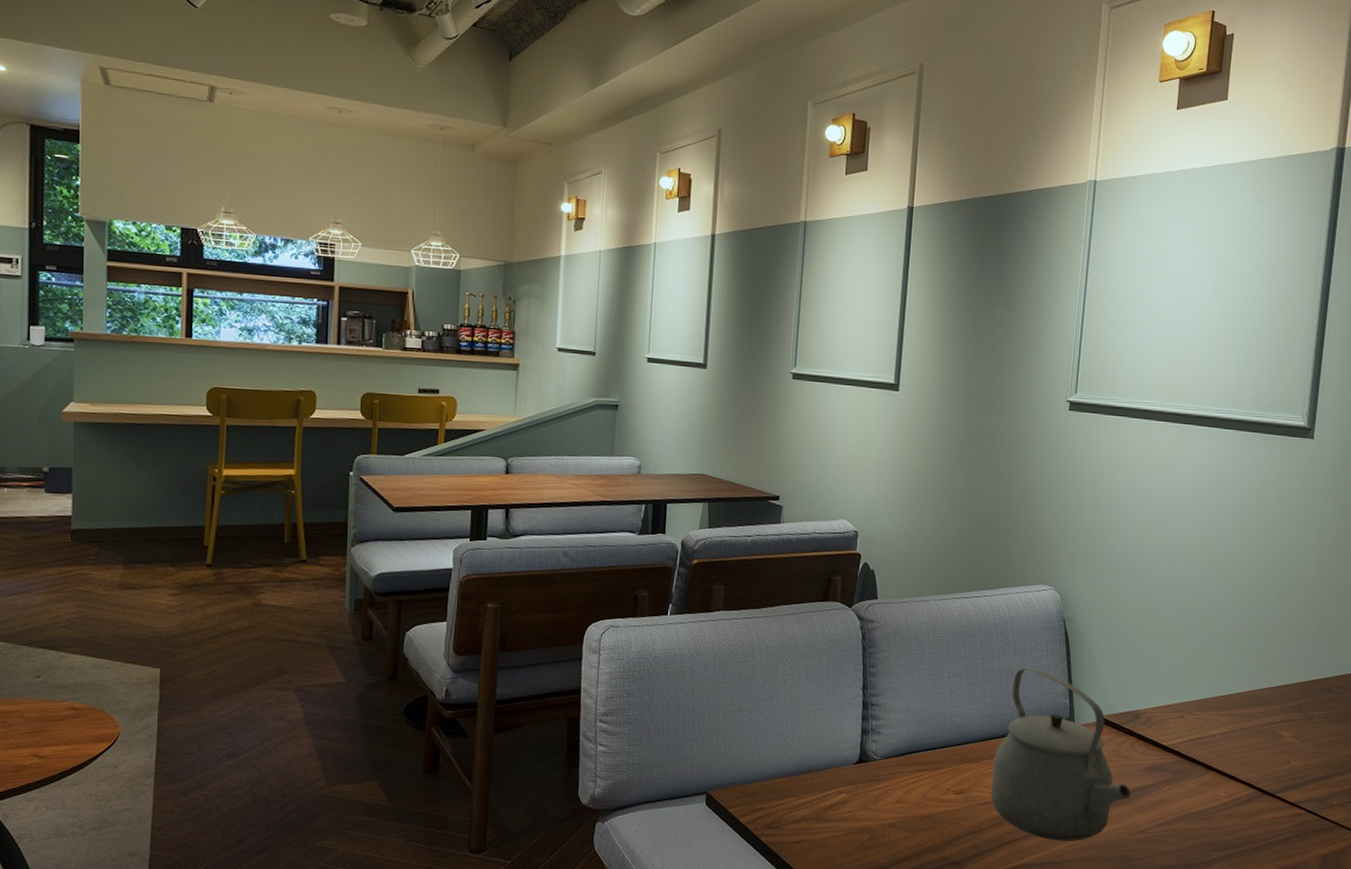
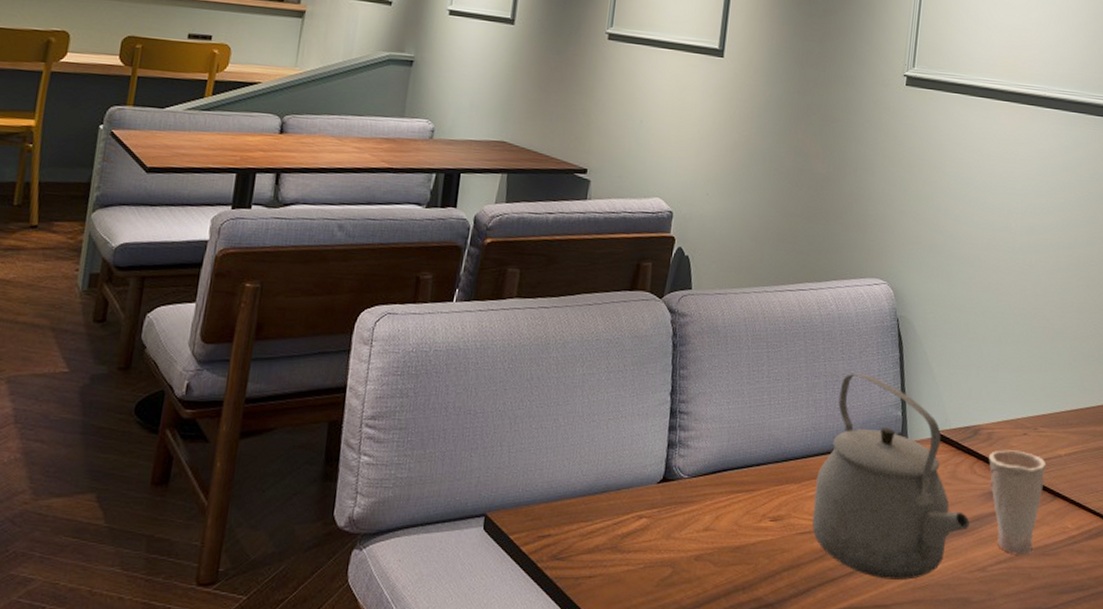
cup: none [1148,731,1201,819] -> present [988,450,1047,554]

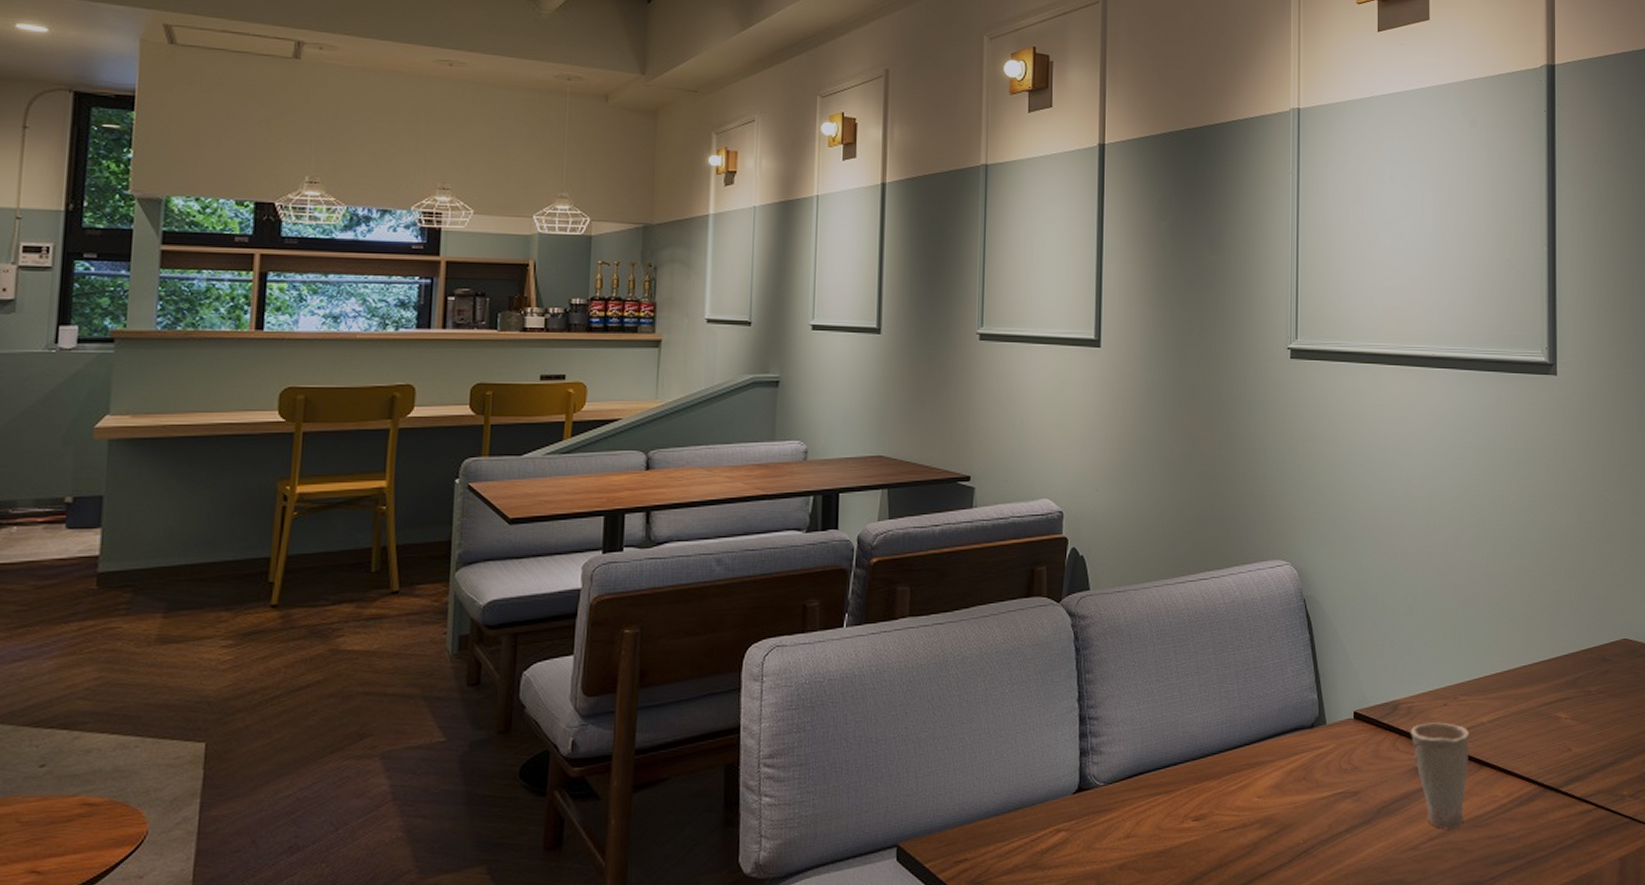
tea kettle: present [812,373,970,580] -> none [1235,659,1397,869]

